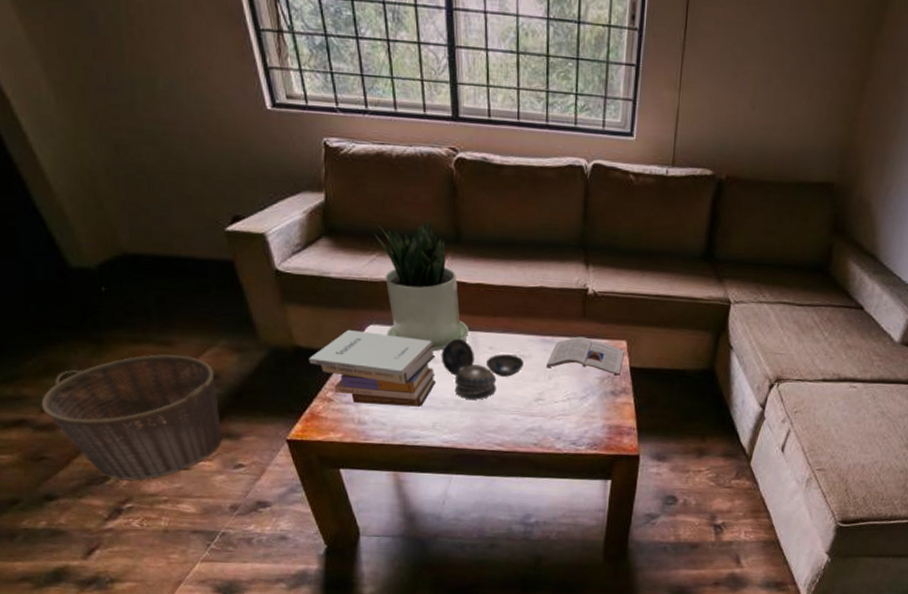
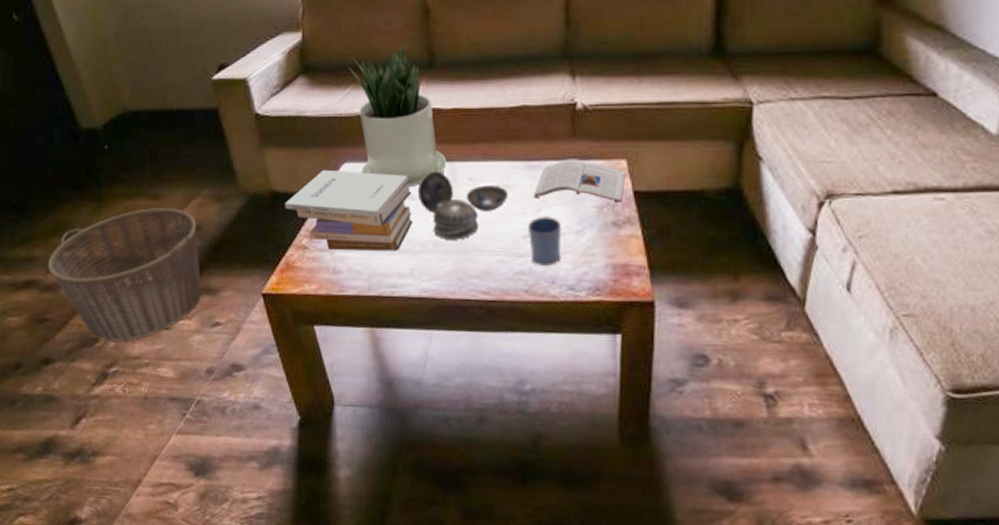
mug: none [540,383,569,425] -> present [528,215,562,266]

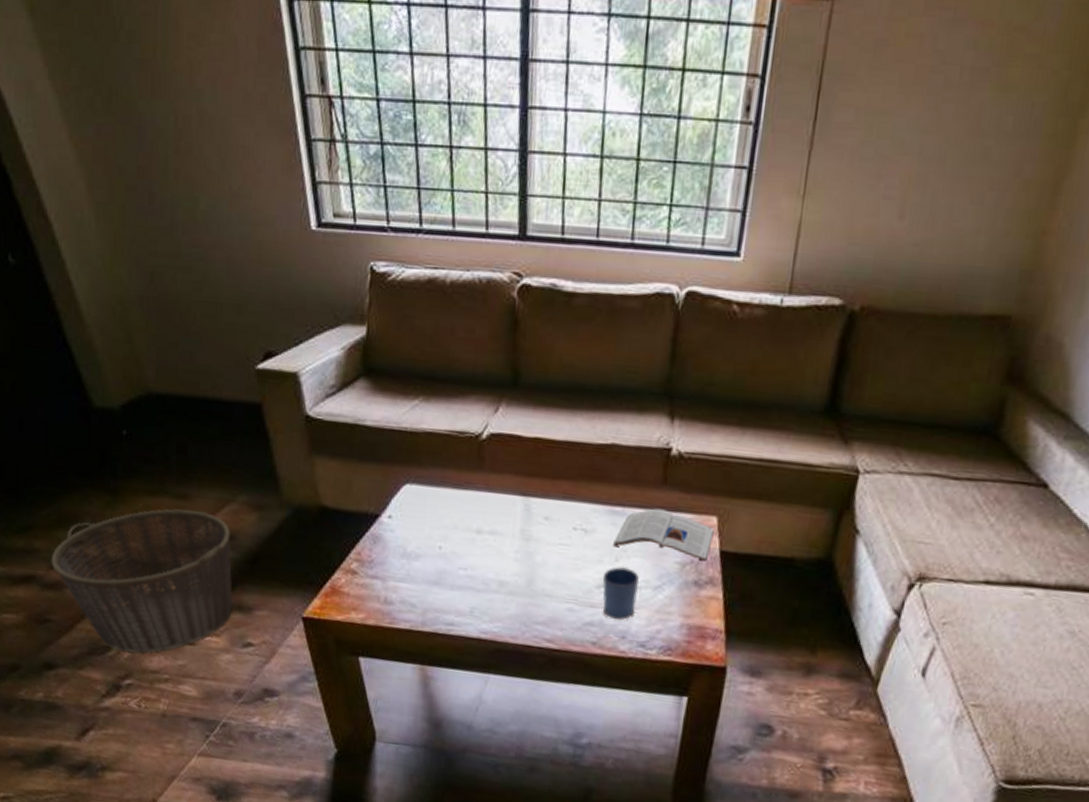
books: present [285,169,412,251] -> none [334,488,480,587]
planter: present [347,45,447,188] -> none [417,357,522,520]
decorative bowl: present [417,171,508,240] -> none [485,504,586,582]

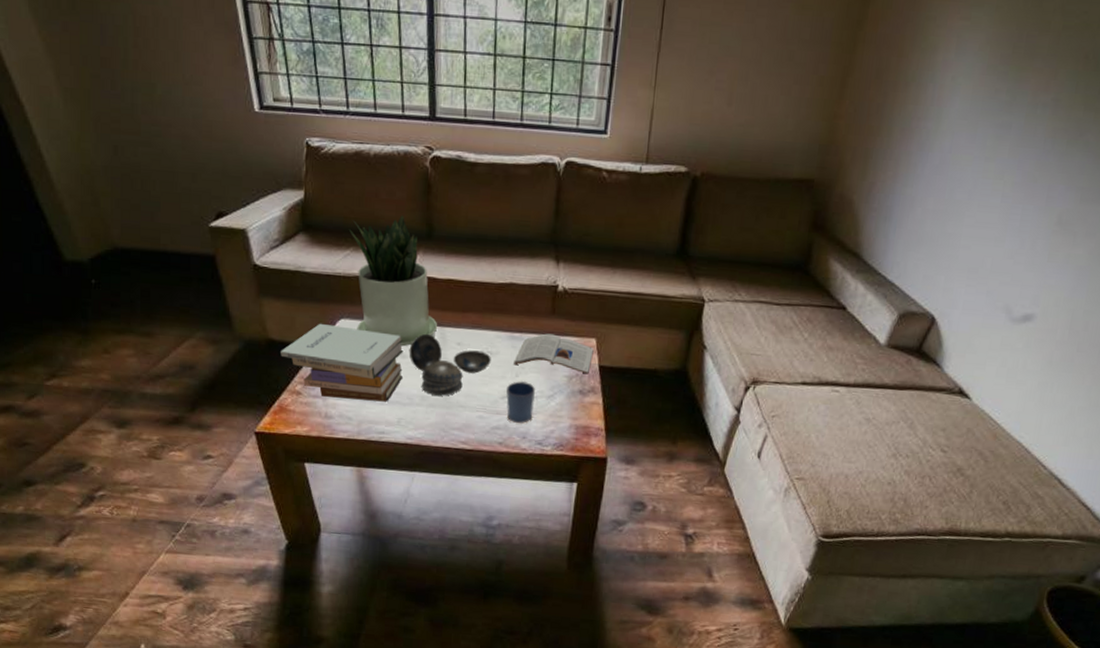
basket: present [51,508,233,654] -> none [28,344,193,469]
books: none [334,488,480,587] -> present [280,323,404,402]
planter: none [417,357,522,520] -> present [348,215,438,347]
decorative bowl: none [485,504,586,582] -> present [408,333,491,396]

